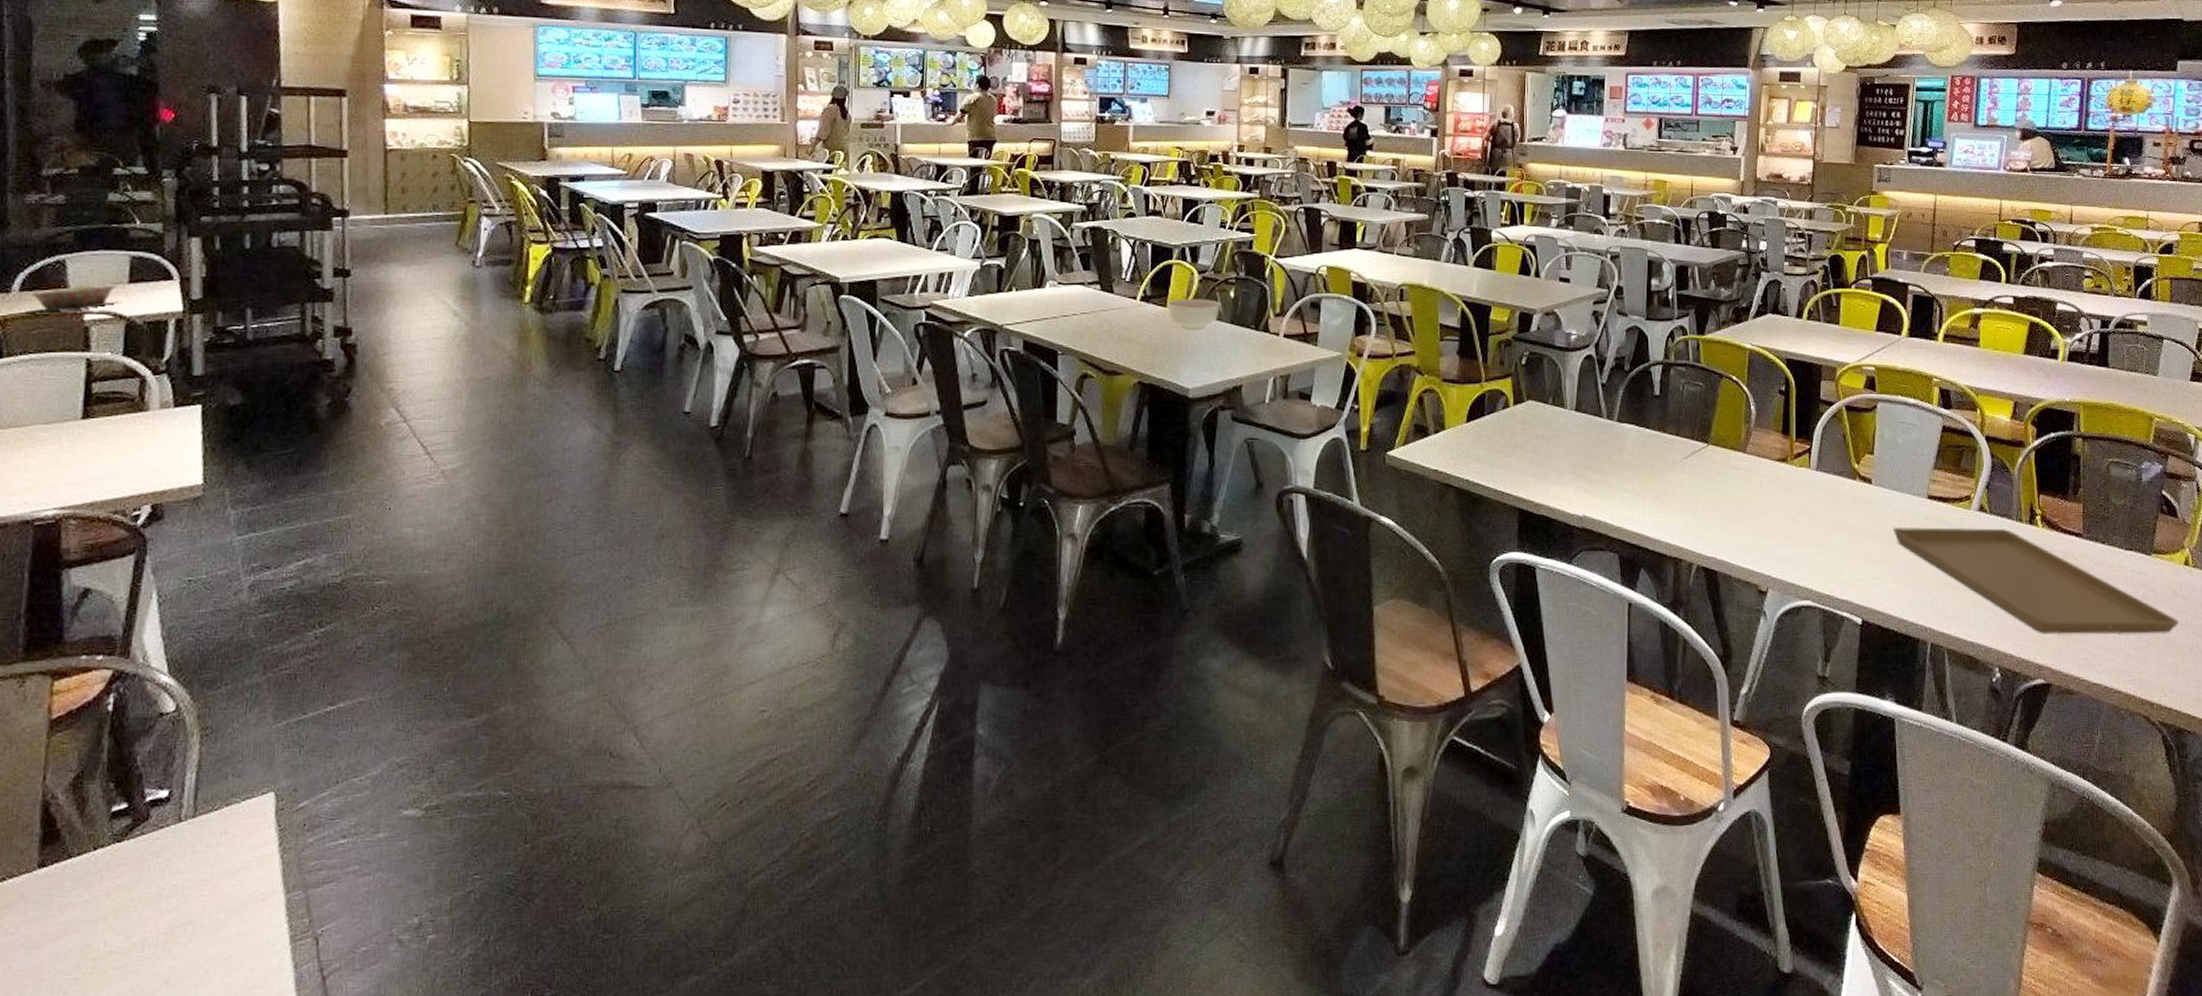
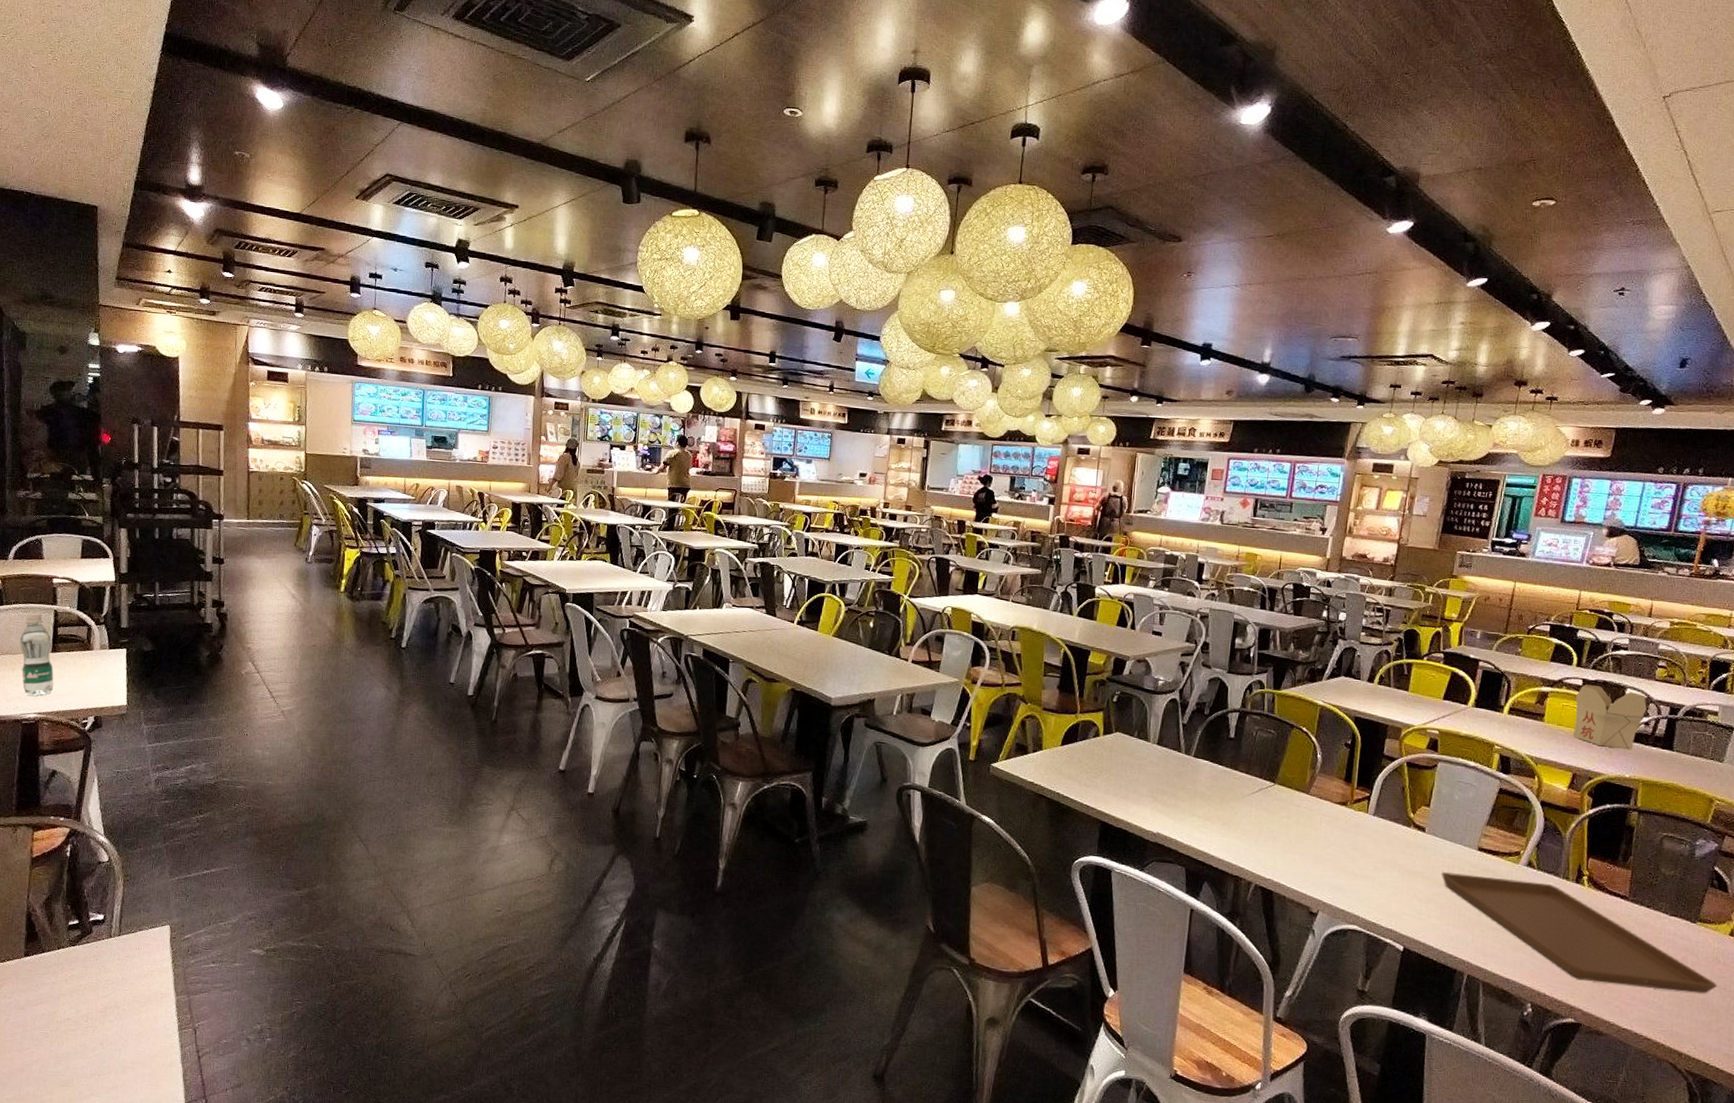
takeout container: present [24,284,123,312] -> none [16,558,77,575]
bottle: none [30,364,87,483] -> present [20,612,54,696]
bowl: present [1167,299,1220,331] -> none [818,625,861,652]
takeout container: none [2008,302,2079,371] -> present [1573,685,1647,750]

